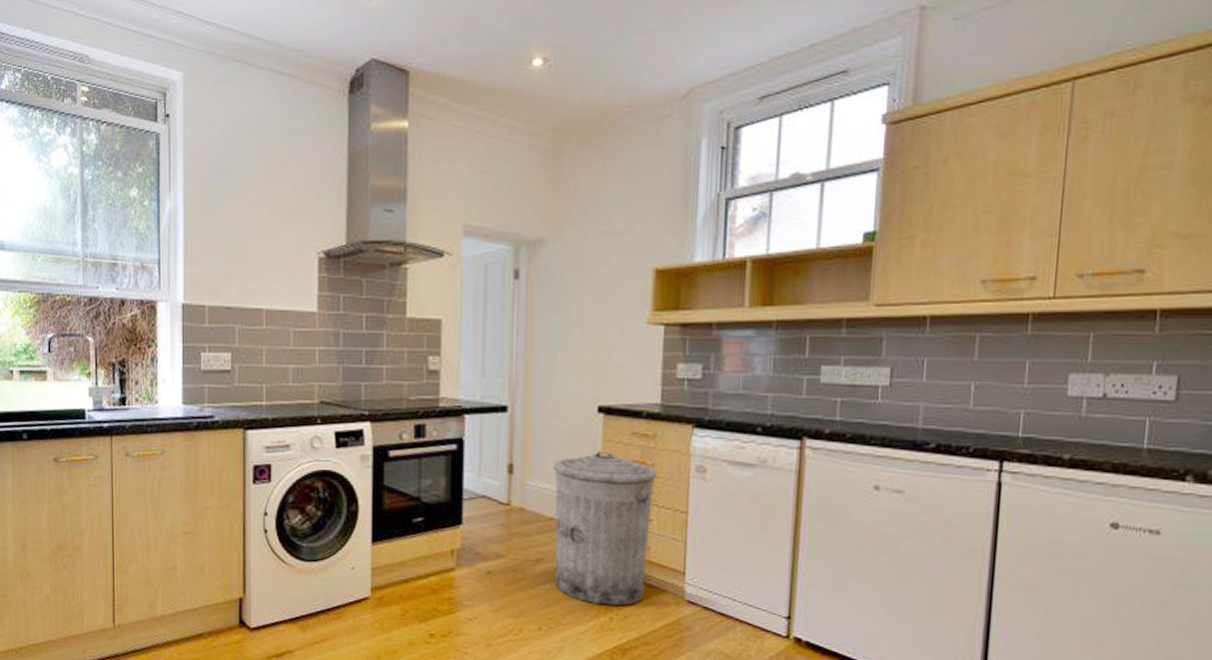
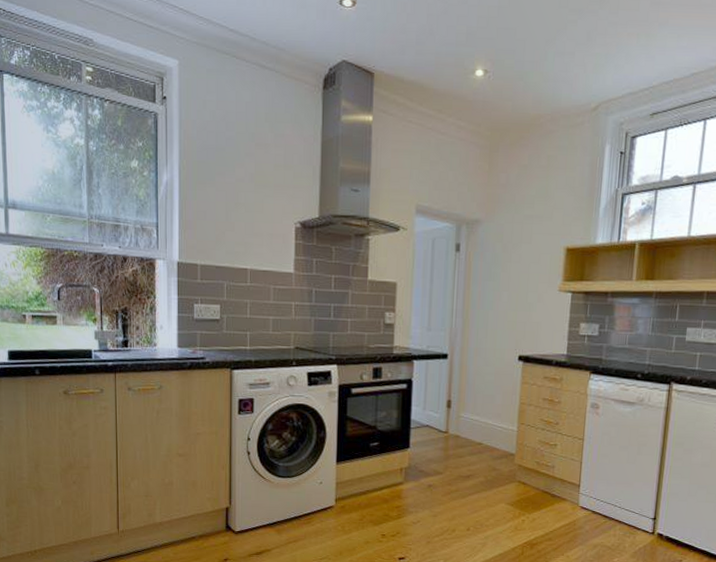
trash can: present [553,451,657,606] -> none [481,391,562,511]

